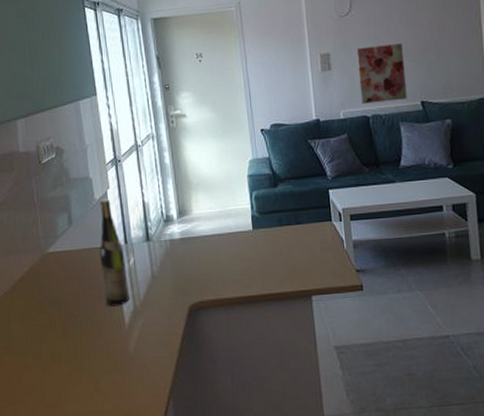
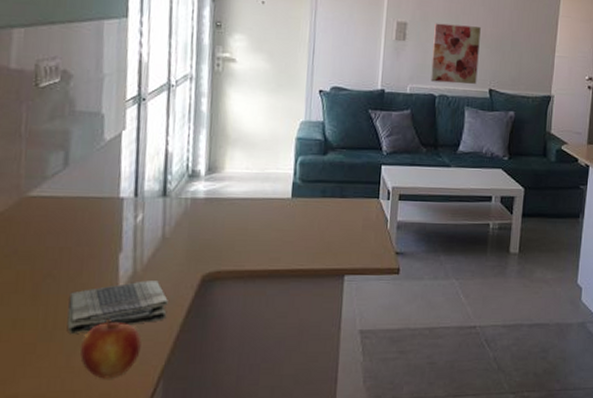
dish towel: none [89,314,166,364] -> present [67,280,168,335]
wine bottle: present [99,198,130,307] -> none [97,141,132,268]
apple: none [104,348,150,400] -> present [80,318,141,379]

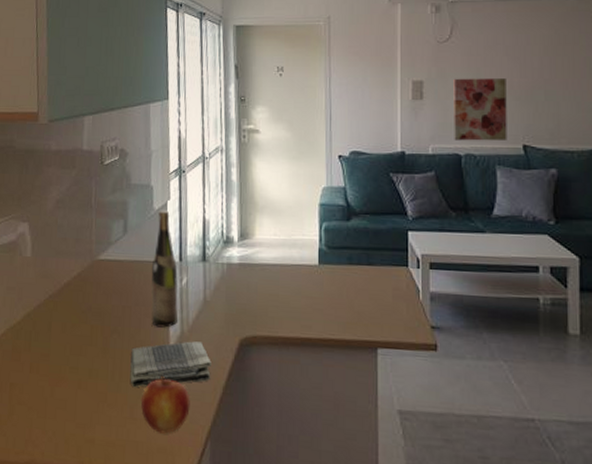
wine bottle: none [97,141,132,268] -> present [150,210,178,328]

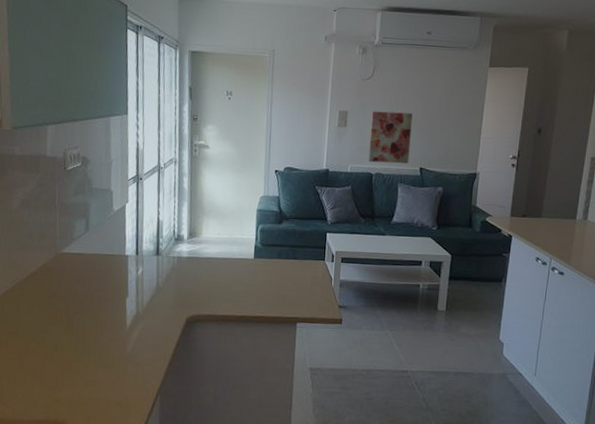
dish towel: present [130,341,211,388] -> none [91,319,162,358]
apple: present [140,375,190,434] -> none [101,347,144,392]
wine bottle: present [150,210,178,328] -> none [110,211,135,309]

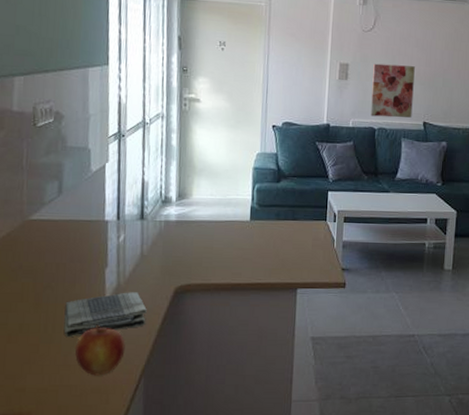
dish towel: none [91,319,162,358] -> present [64,292,147,338]
apple: none [101,347,144,392] -> present [74,324,125,376]

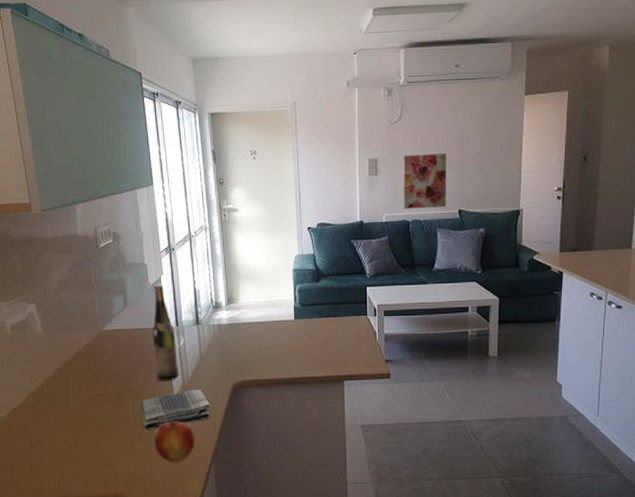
wine bottle: none [86,172,115,281] -> present [152,284,179,381]

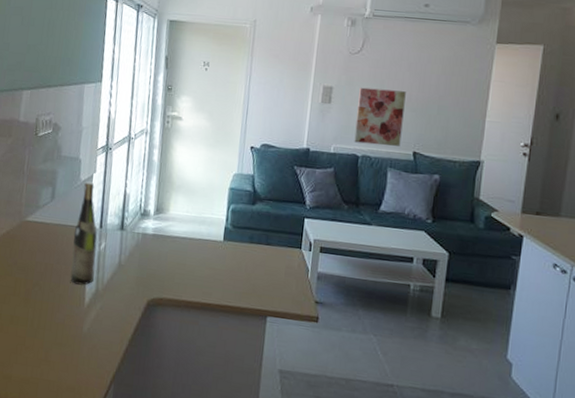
dish towel: present [141,389,211,431] -> none [47,298,121,335]
apple: present [153,418,195,463] -> none [55,325,99,376]

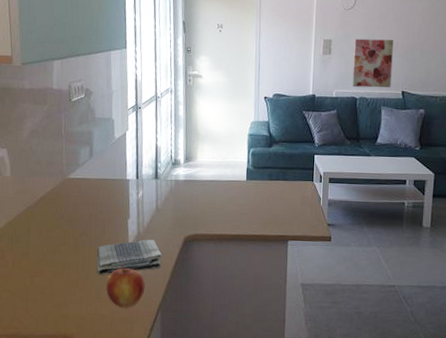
dish towel: none [47,298,121,335] -> present [97,239,162,276]
apple: none [55,325,99,376] -> present [105,265,145,308]
wine bottle: present [70,181,98,285] -> none [113,138,135,230]

